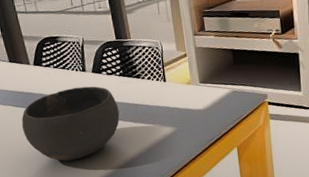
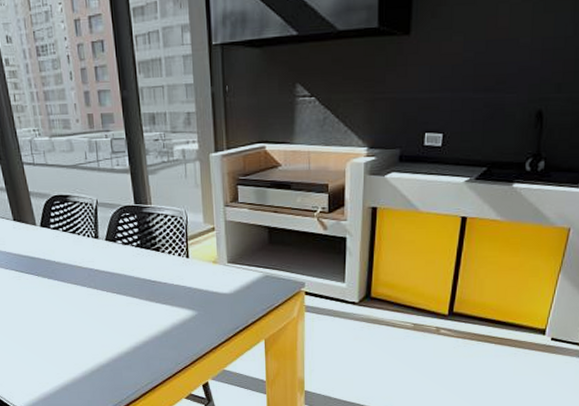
bowl: present [21,86,120,161] -> none [25,256,134,337]

